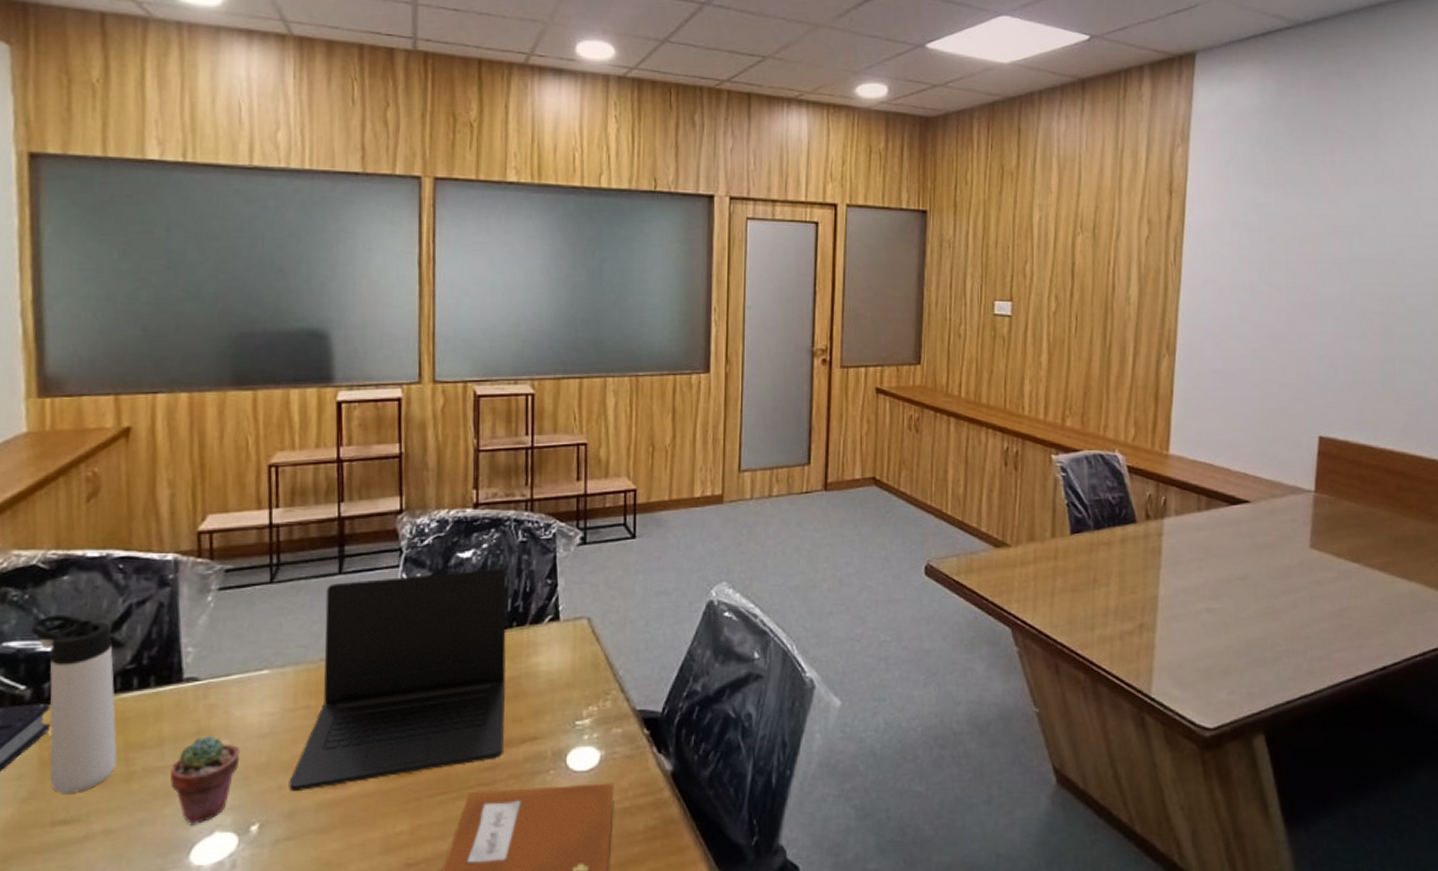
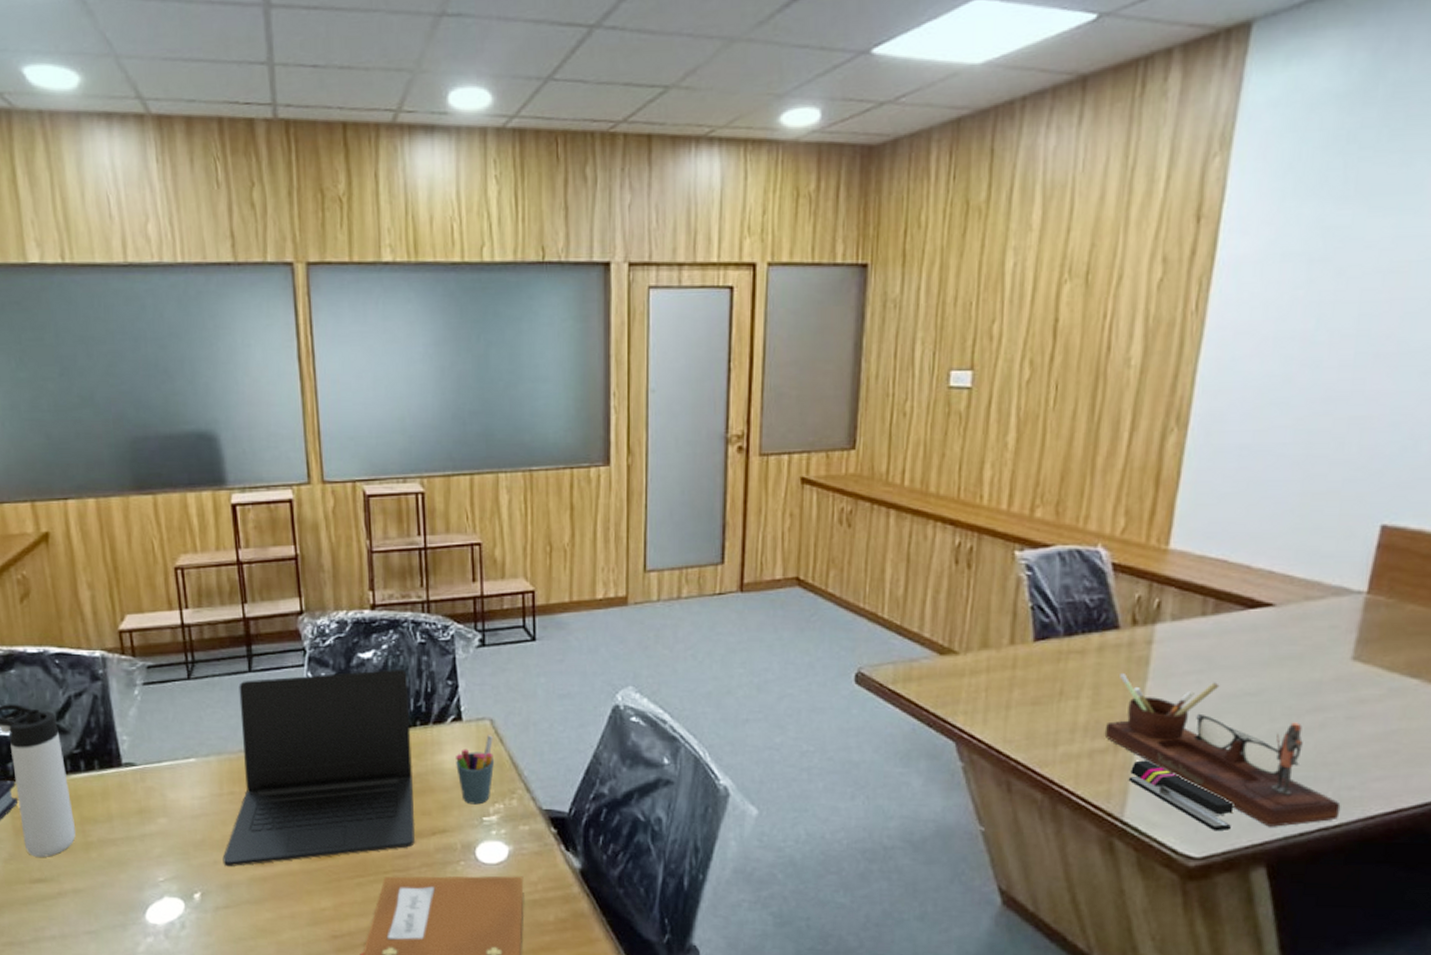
potted succulent: present [170,735,240,826] -> none [121,813,179,890]
pen holder: none [551,634,591,708] -> present [456,735,495,805]
desk organizer: none [1131,562,1315,697] -> present [1104,673,1341,827]
stapler: none [1152,640,1235,703] -> present [1128,760,1234,832]

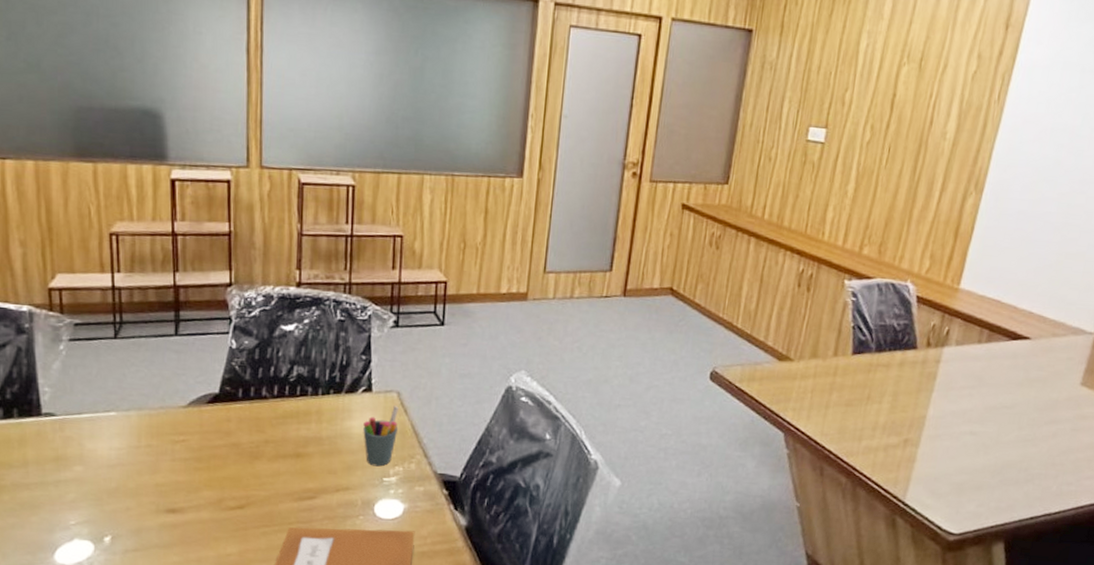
laptop: present [222,670,415,866] -> none [135,342,325,513]
desk organizer: present [1104,673,1341,827] -> none [897,385,1061,512]
stapler: present [1128,760,1234,832] -> none [911,455,986,514]

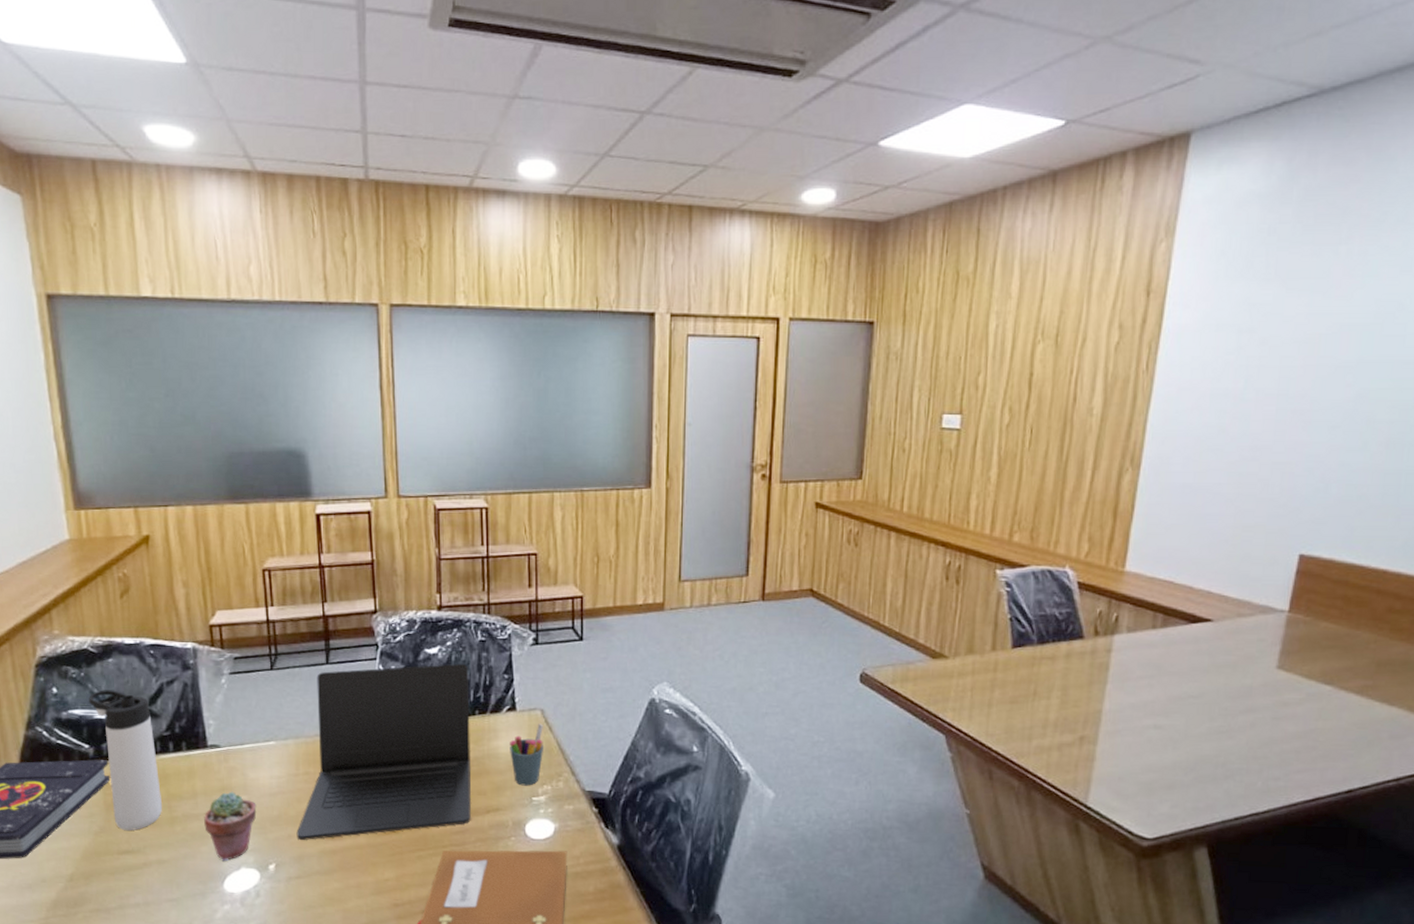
potted succulent: none [35,461,93,533] -> present [204,791,257,862]
laptop: none [135,342,325,513] -> present [296,664,471,840]

